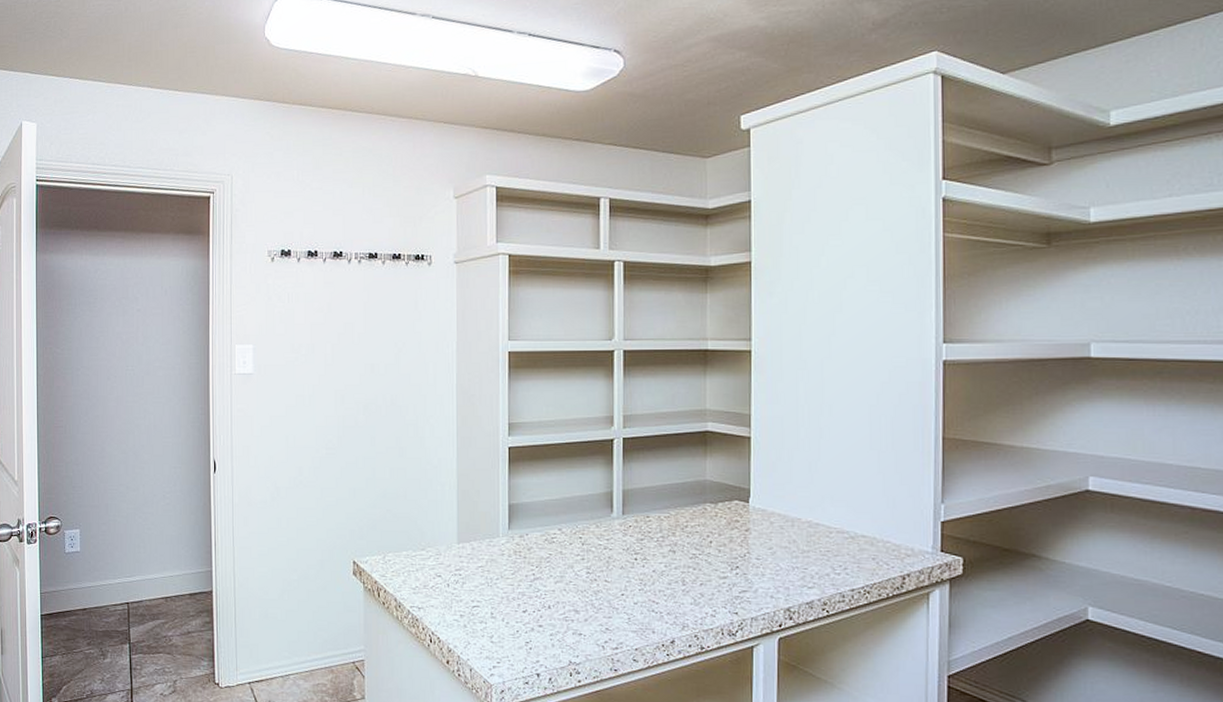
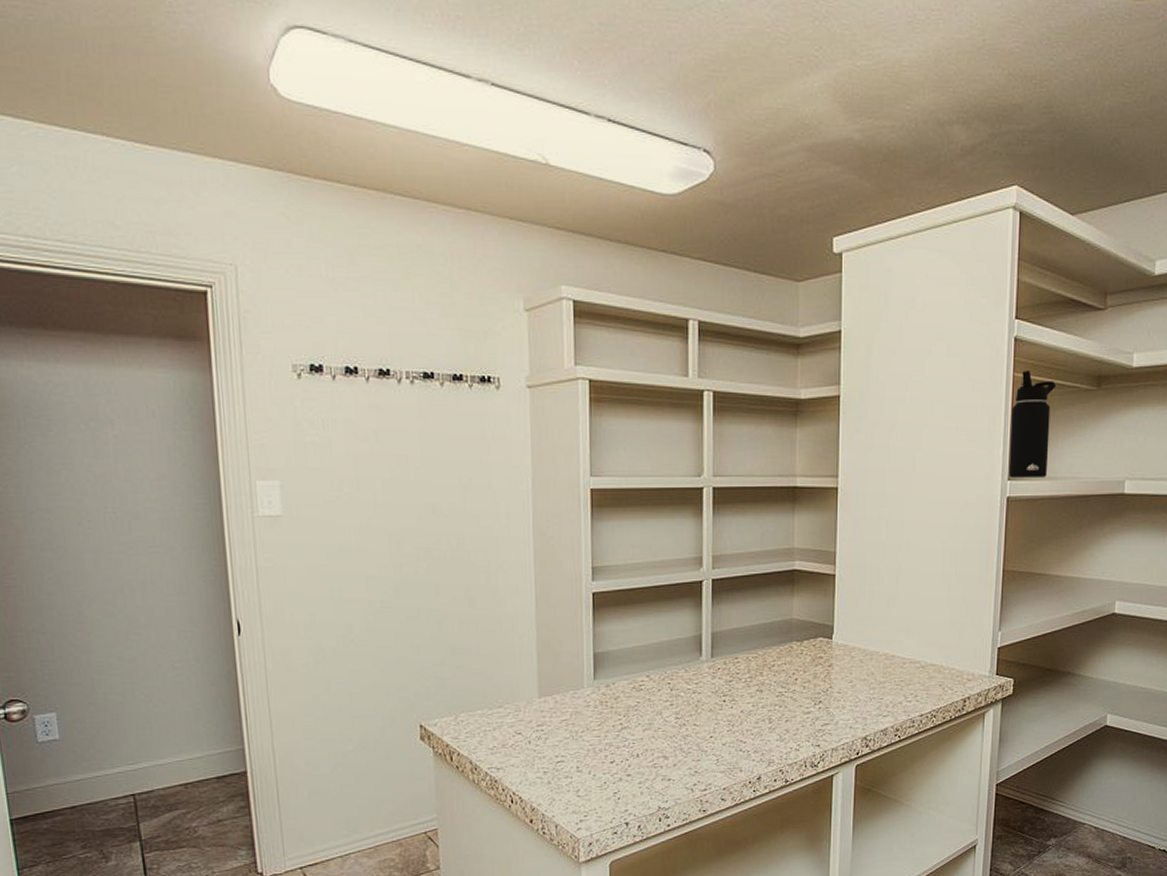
water bottle: none [943,230,996,340] -> present [1008,371,1057,478]

